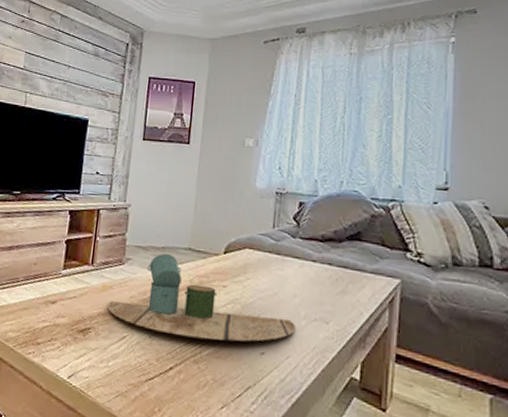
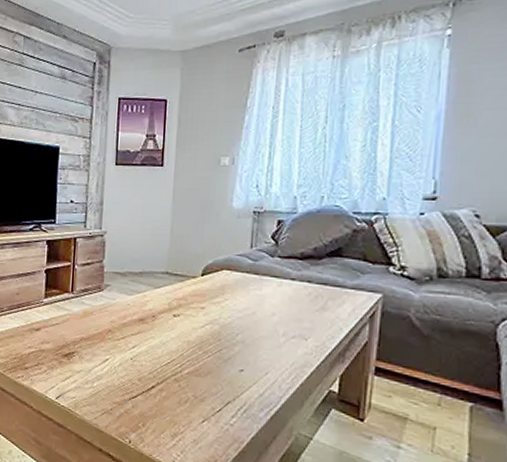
decorative tray: present [107,254,297,342] -> none [88,279,275,360]

